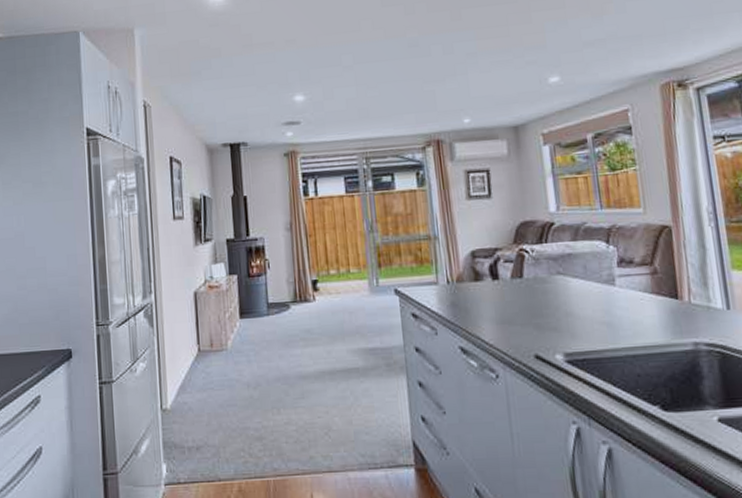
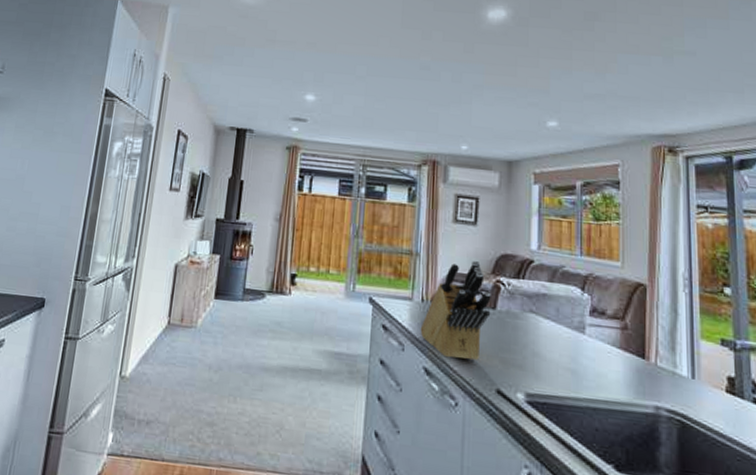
knife block: none [450,233,519,334] -> present [420,260,491,361]

